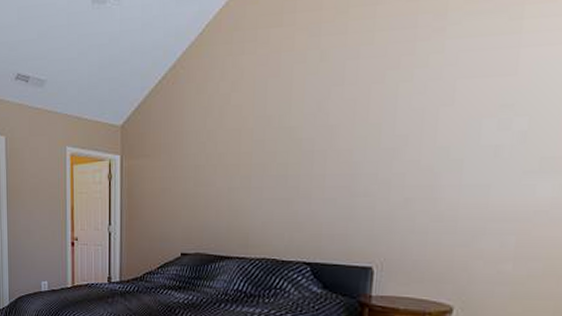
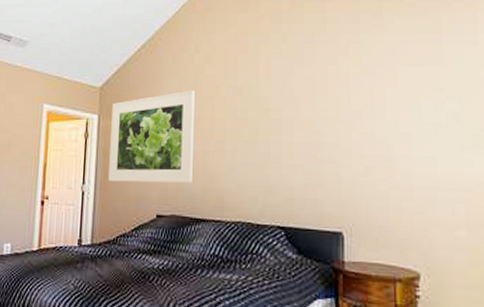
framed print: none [133,123,220,222] -> present [108,90,195,184]

